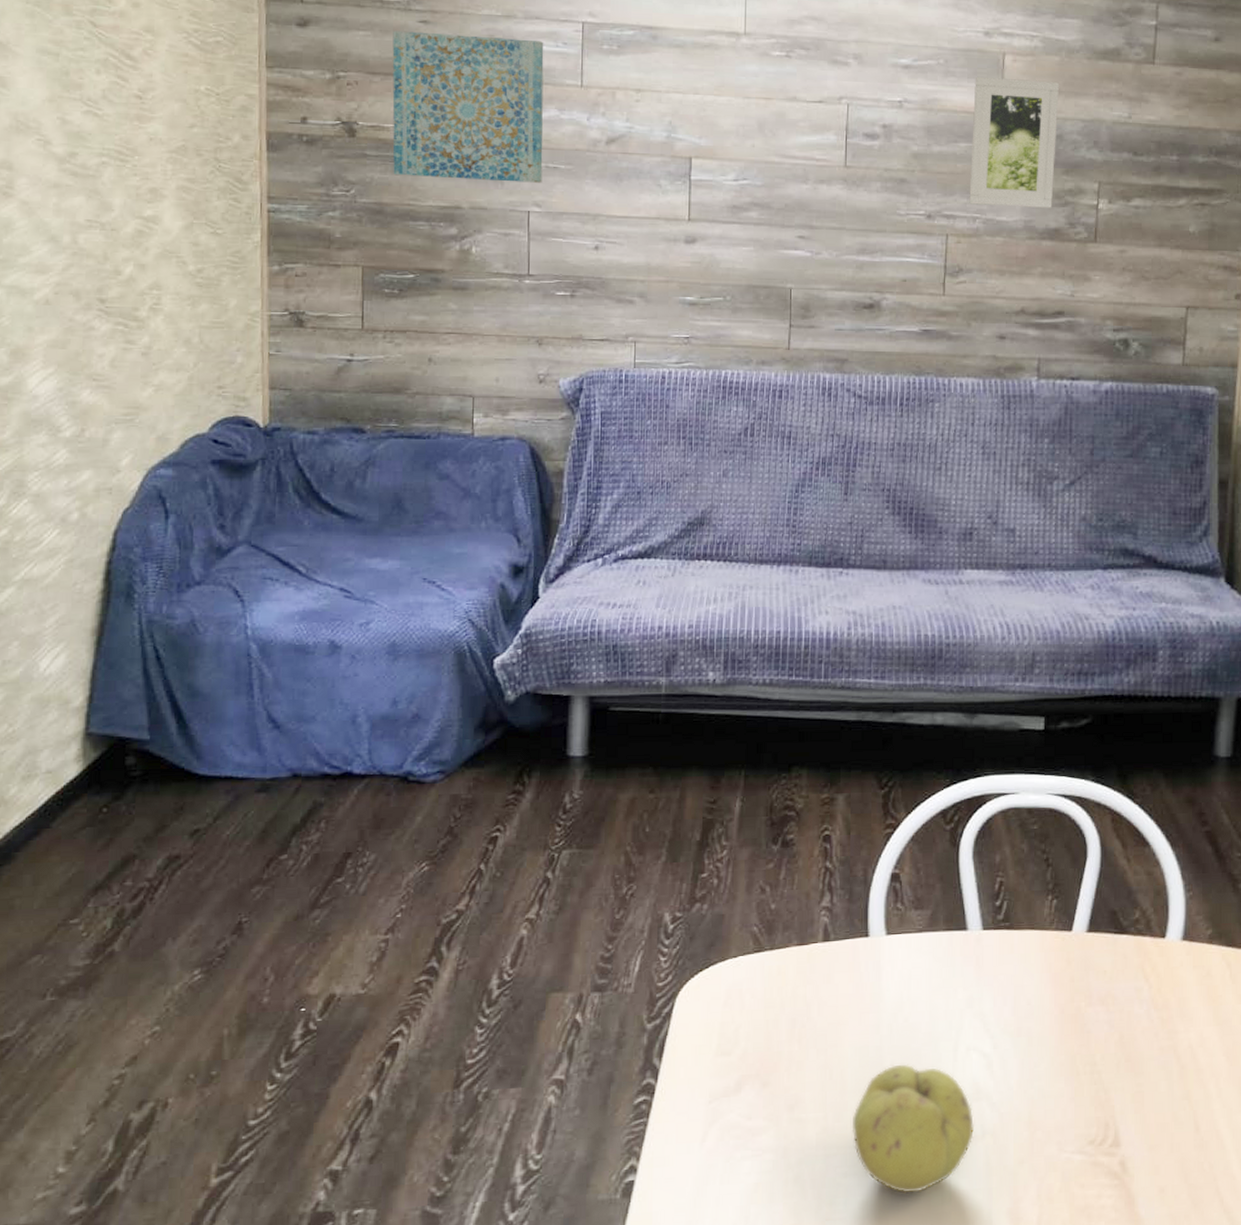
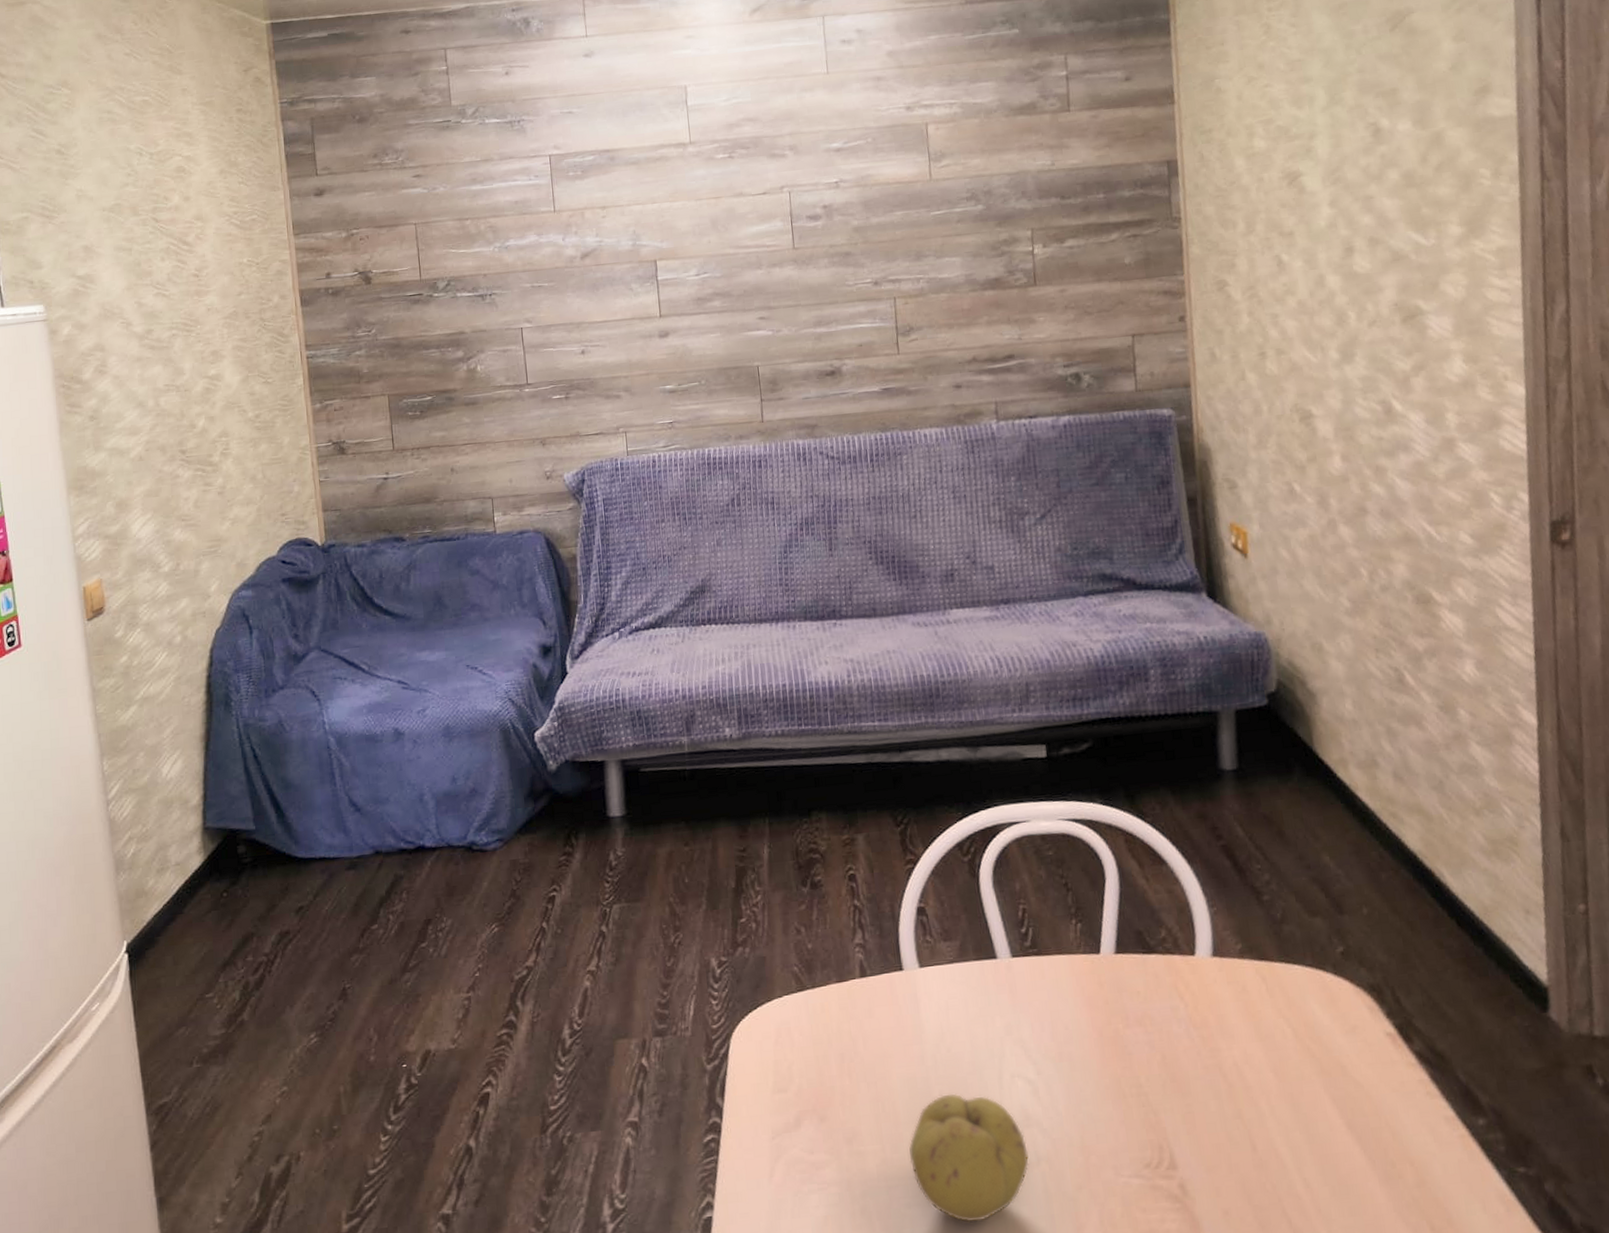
wall art: present [392,30,544,183] -> none [393,177,530,312]
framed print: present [969,76,1060,208] -> none [902,142,990,267]

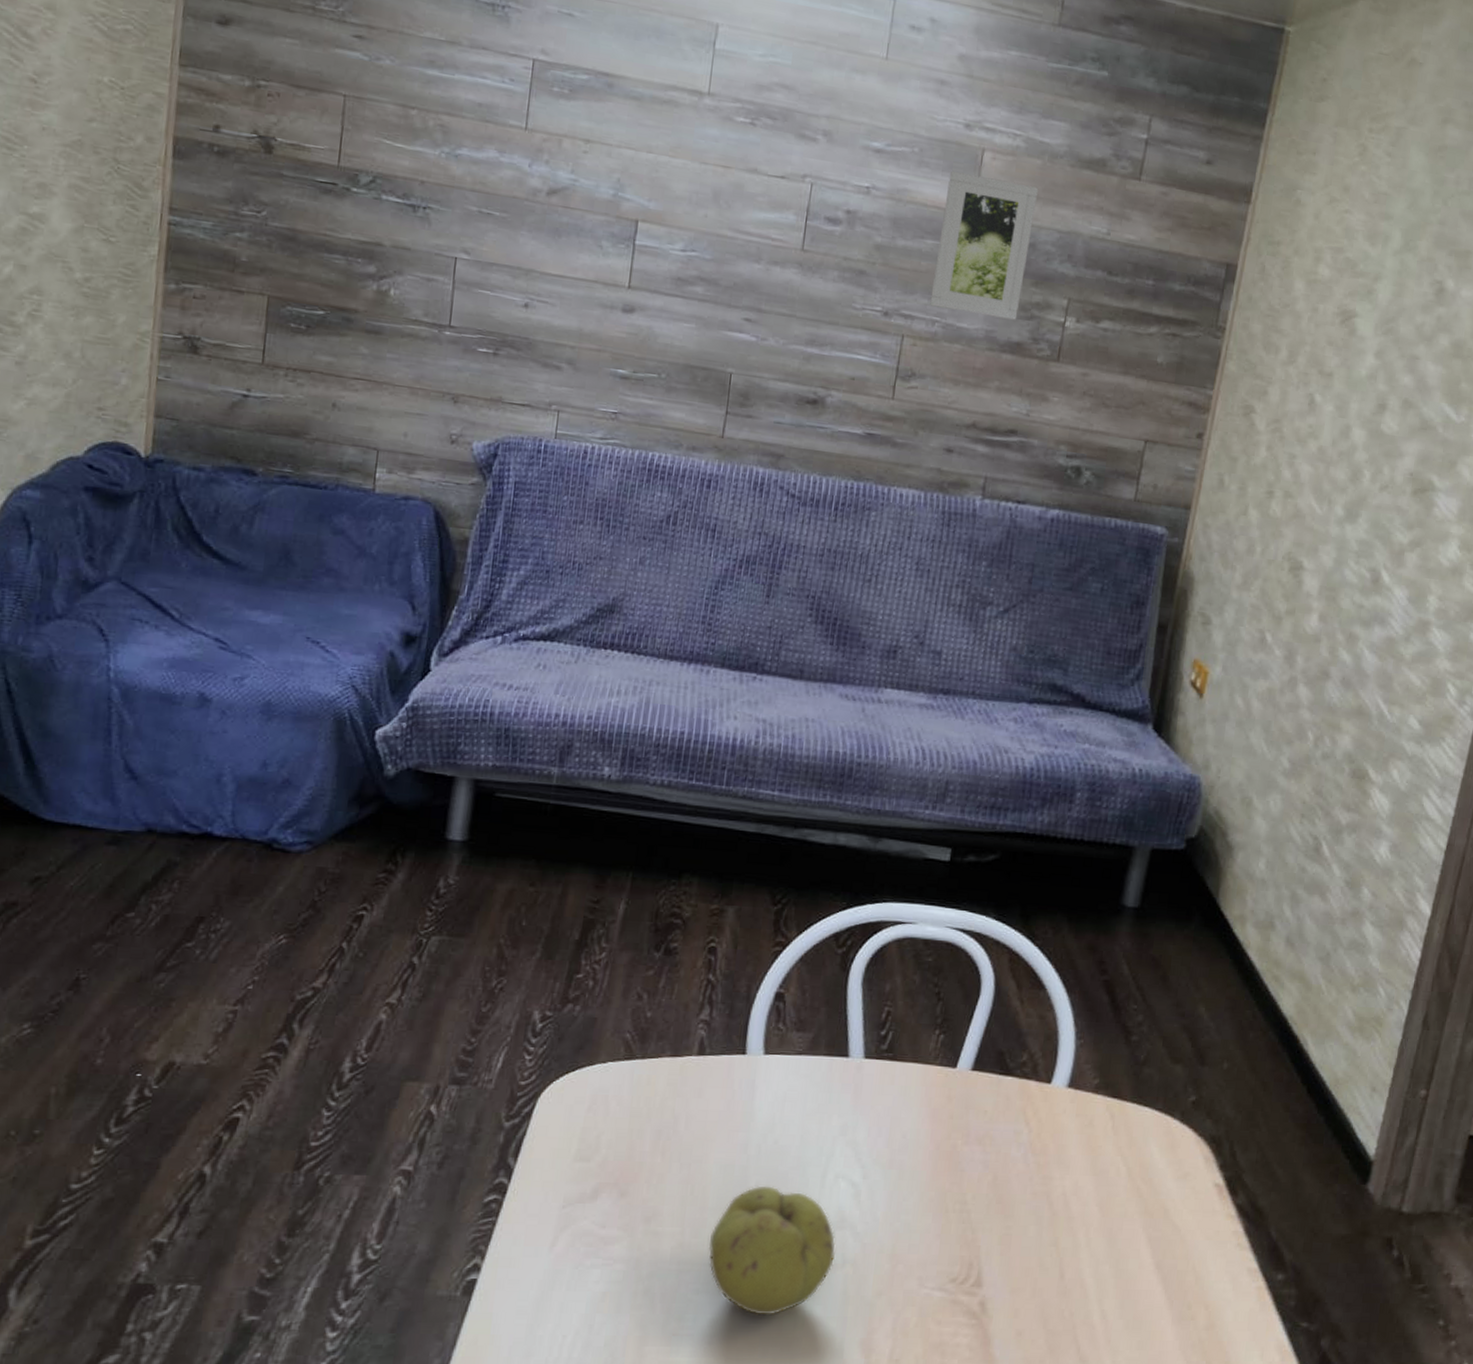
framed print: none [902,142,990,267] -> present [930,170,1039,320]

